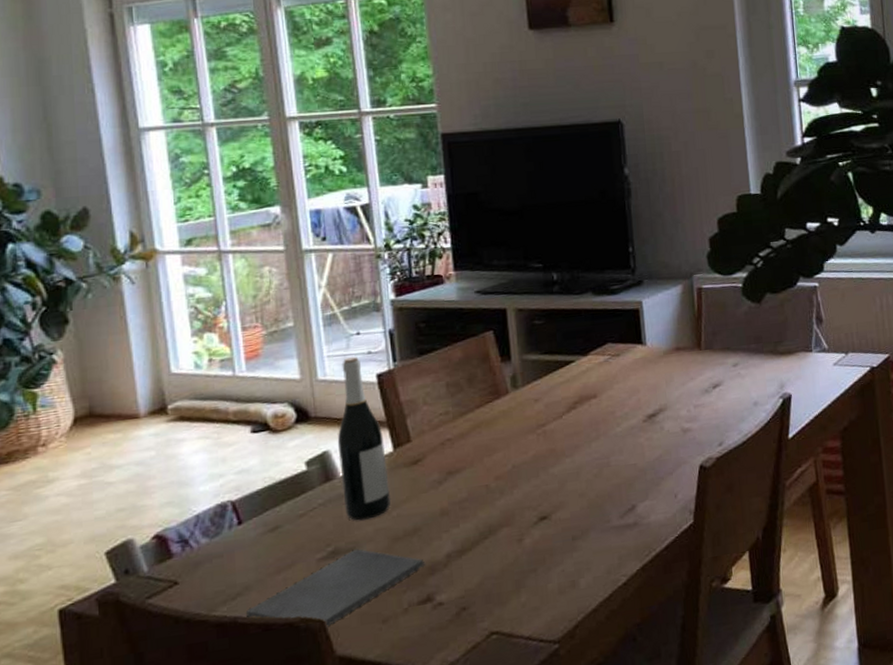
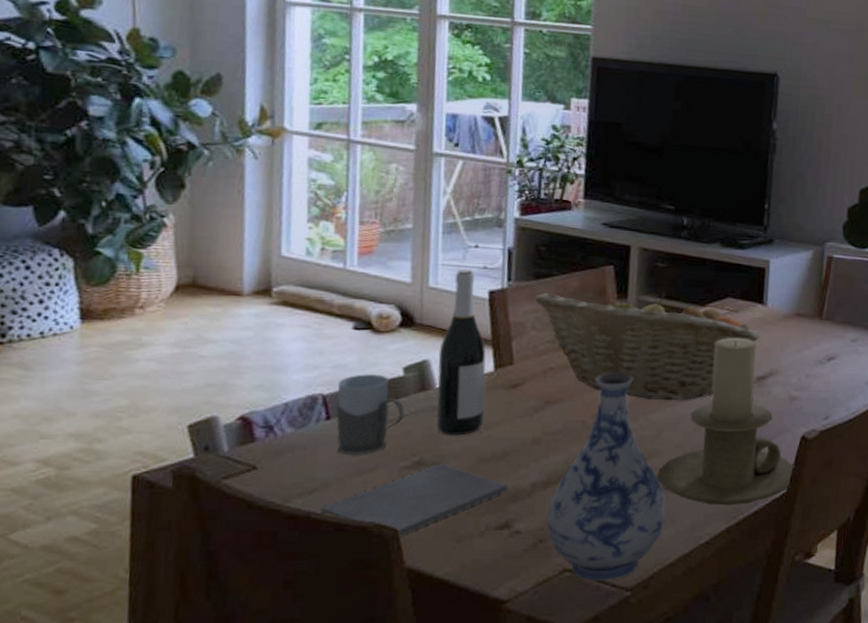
mug: none [244,472,313,556] -> present [336,374,404,455]
fruit basket: none [422,349,646,455] -> present [535,292,762,401]
vase: none [466,432,581,640] -> present [547,372,666,581]
candle holder: none [567,380,698,547] -> present [658,337,795,506]

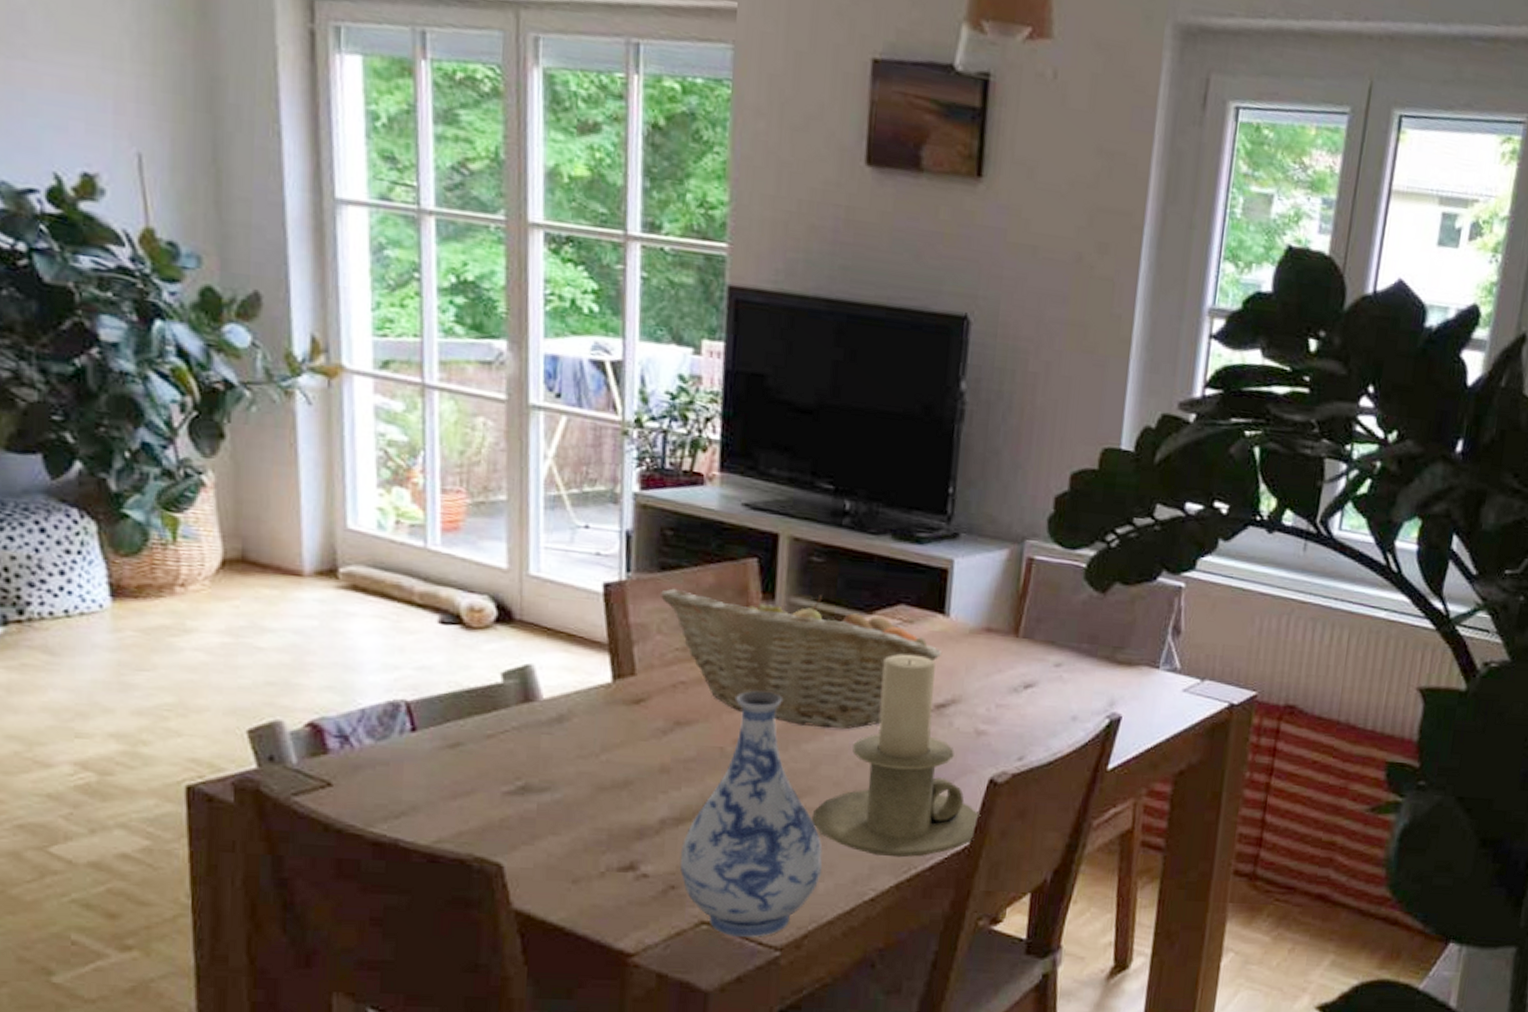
notepad: present [321,464,510,537] -> none [410,790,634,874]
mug: present [336,374,404,455] -> none [422,678,505,775]
wine bottle: present [436,268,486,436] -> none [543,554,602,758]

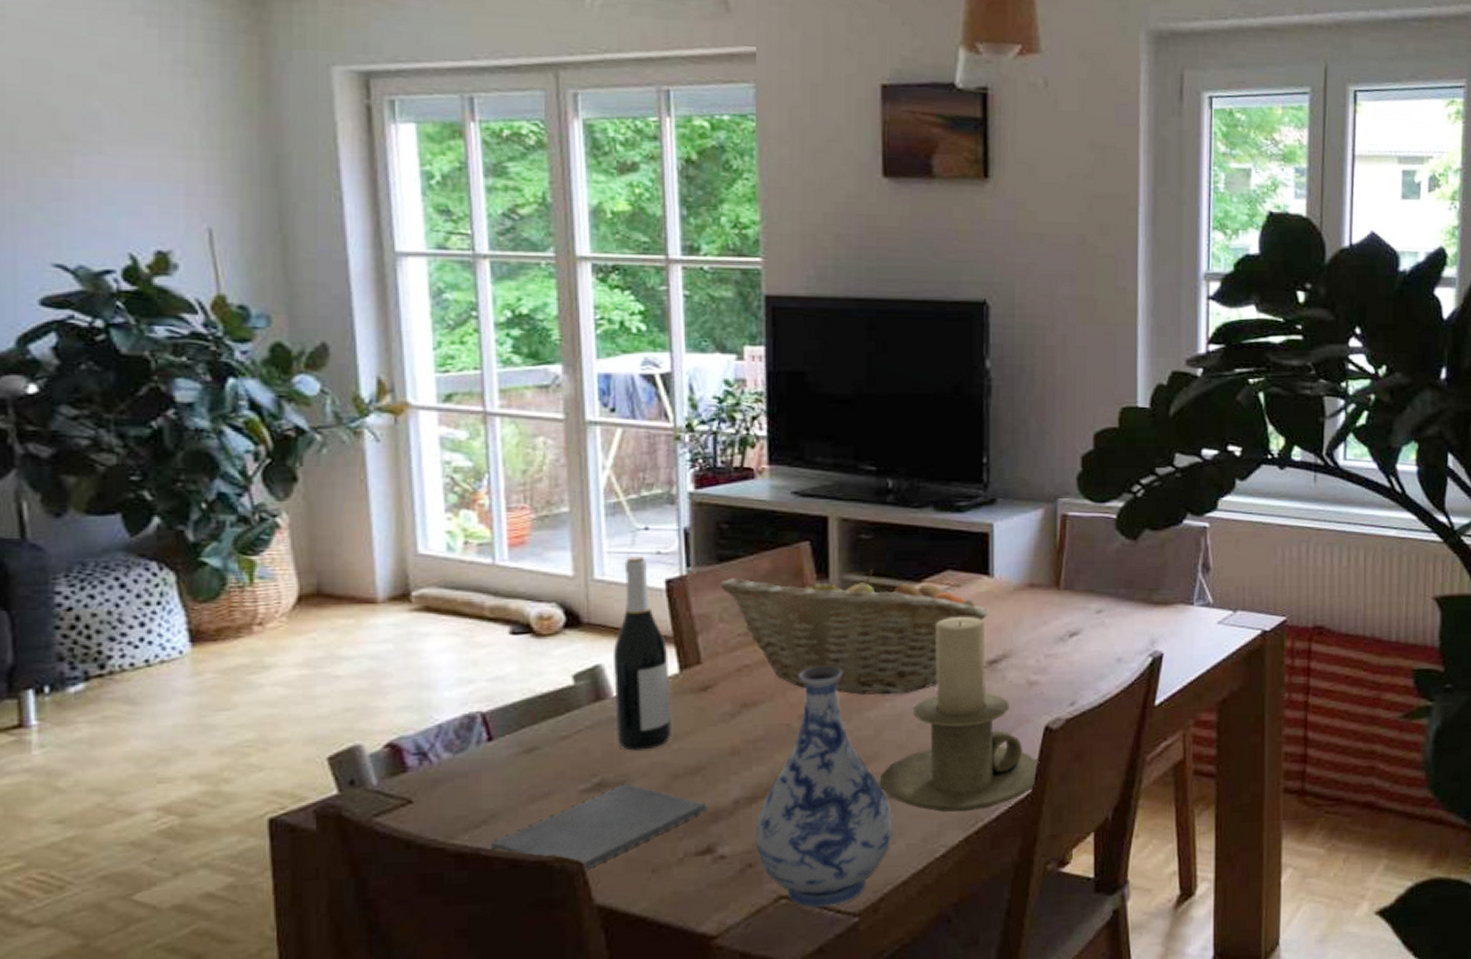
notepad: none [410,790,634,874] -> present [492,783,709,871]
wine bottle: none [543,554,602,758] -> present [612,555,673,751]

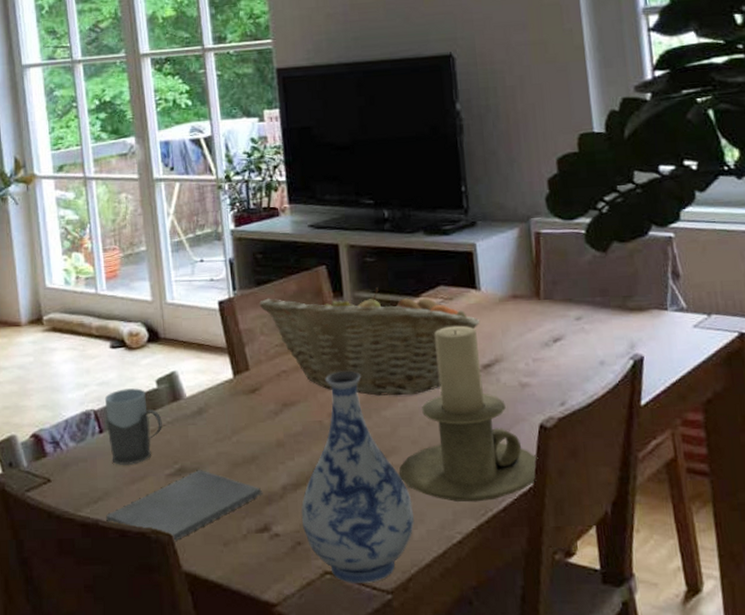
mug: none [497,685,578,780] -> present [104,388,162,465]
wine bottle: present [612,555,673,751] -> none [183,282,232,442]

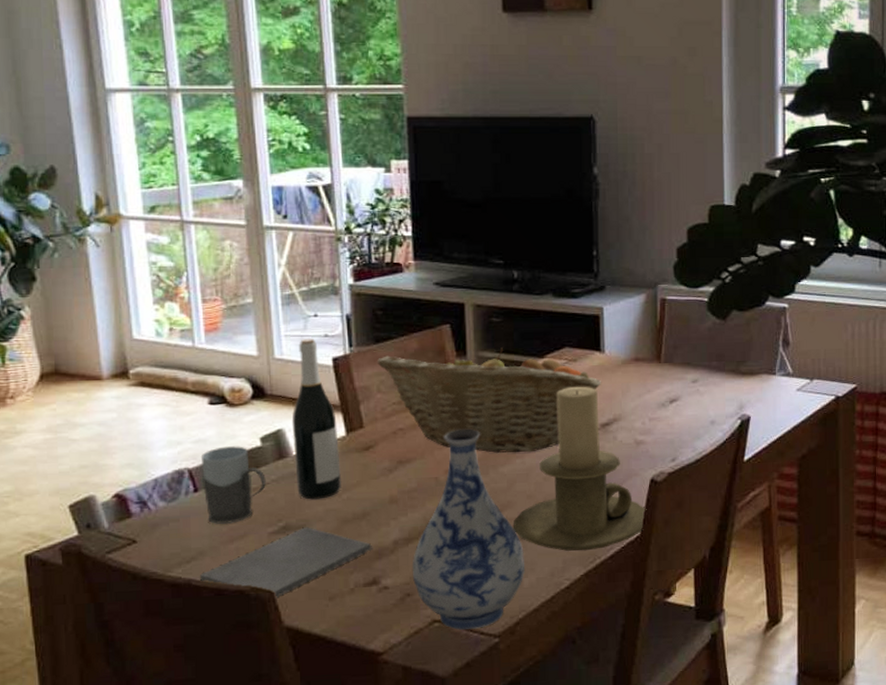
wine bottle: none [183,282,232,442] -> present [291,338,342,500]

